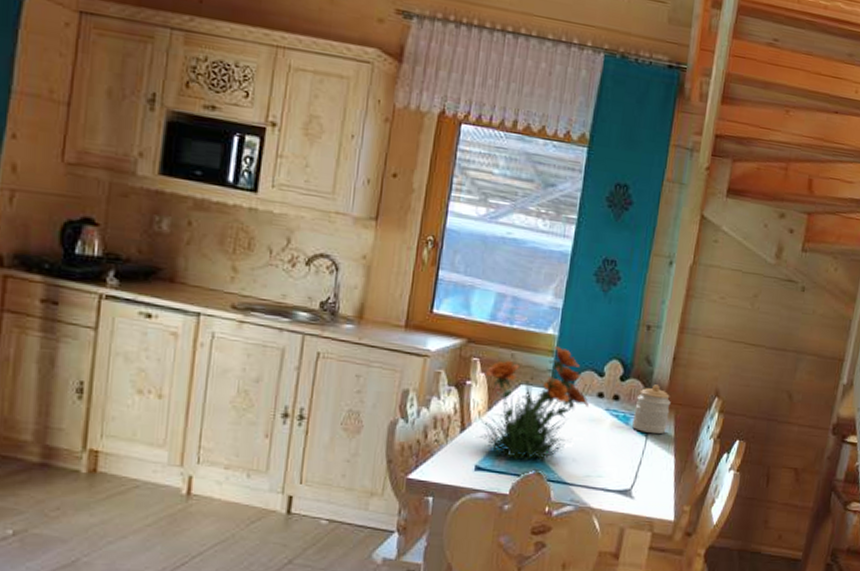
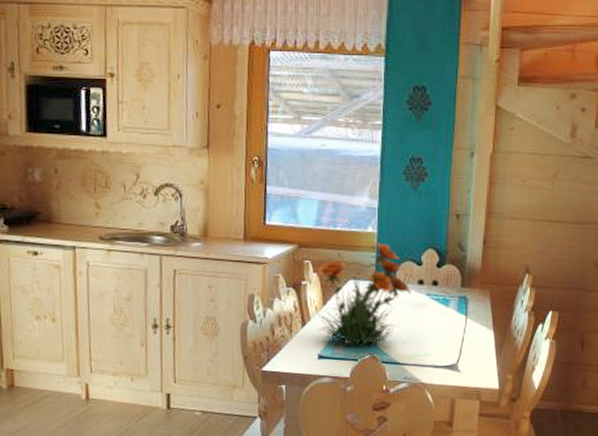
jar: present [631,384,671,435] -> none [451,268,485,313]

